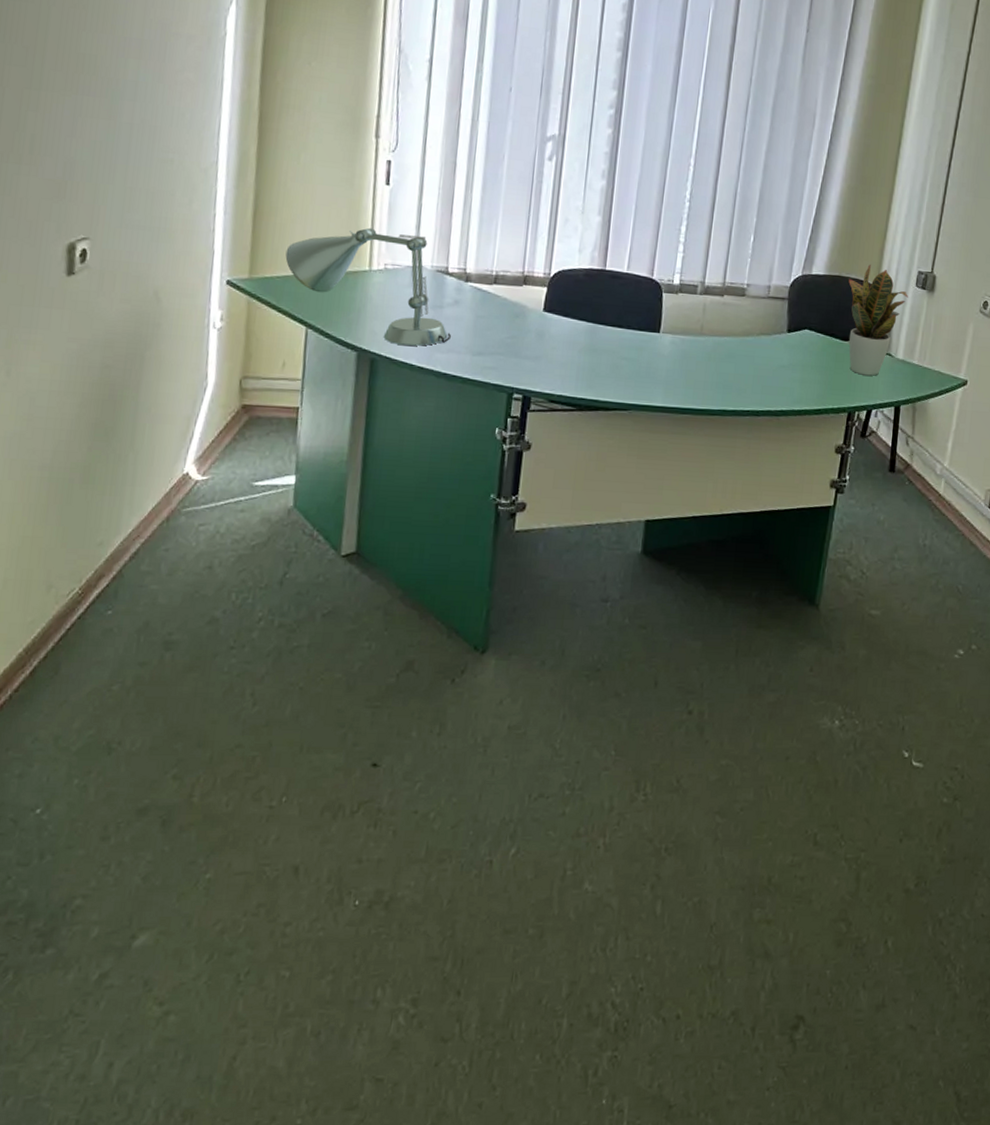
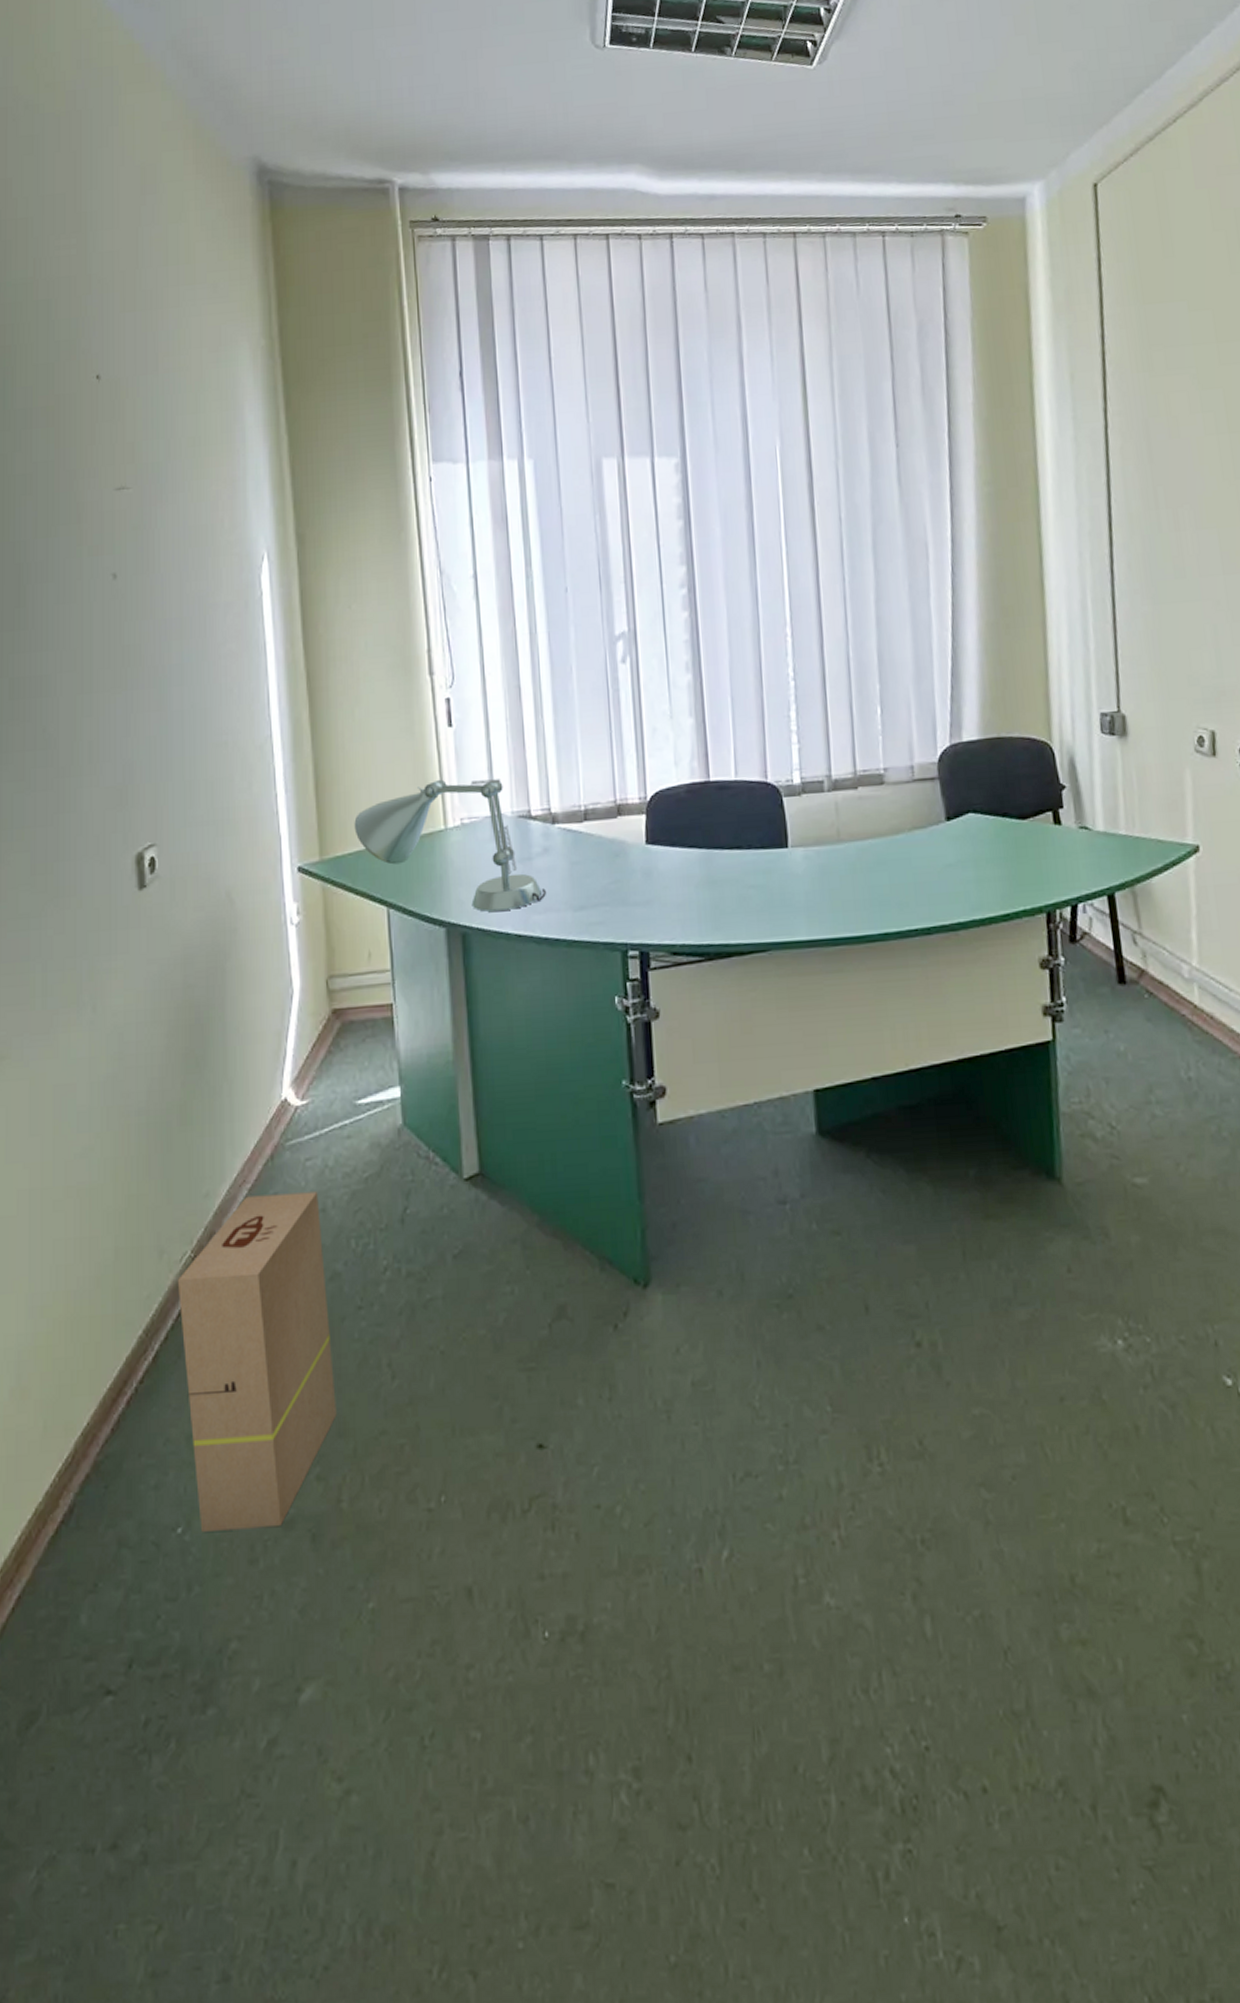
cardboard box: none [58,549,207,813] -> present [178,1191,337,1532]
potted plant: present [848,265,909,376] -> none [1011,716,1096,861]

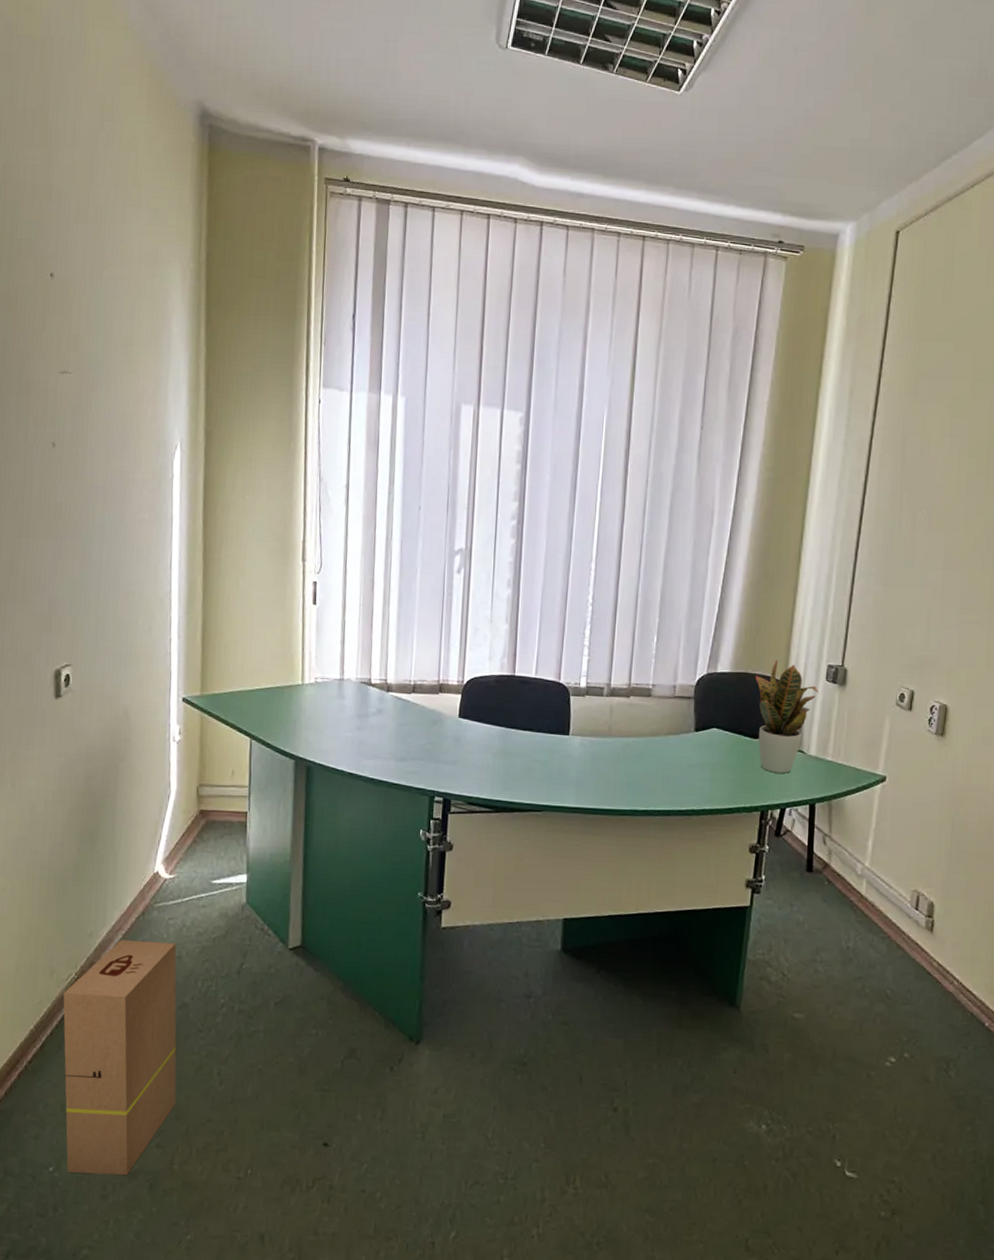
desk lamp: present [354,779,547,912] -> none [230,645,377,753]
potted plant: none [1011,716,1096,861] -> present [755,660,819,774]

